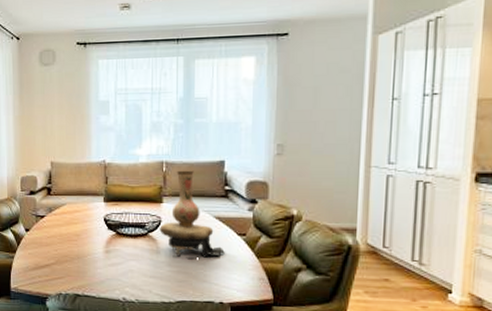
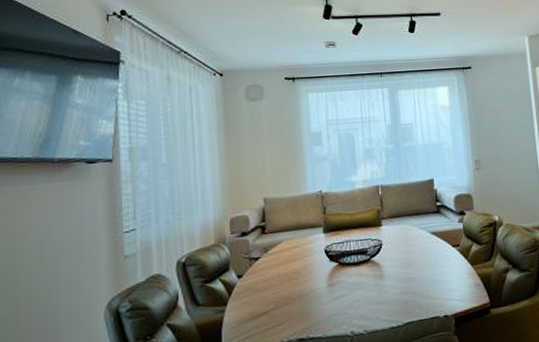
vase: present [159,170,225,260] -> none [381,191,443,280]

